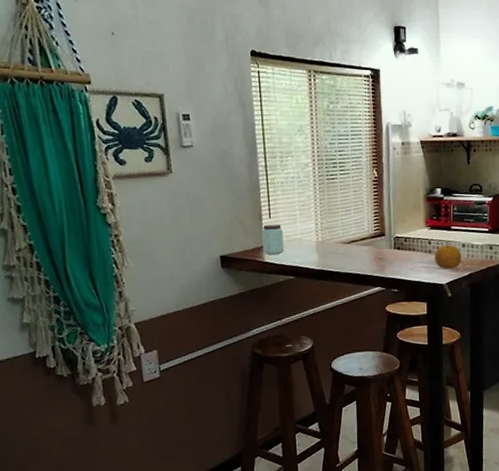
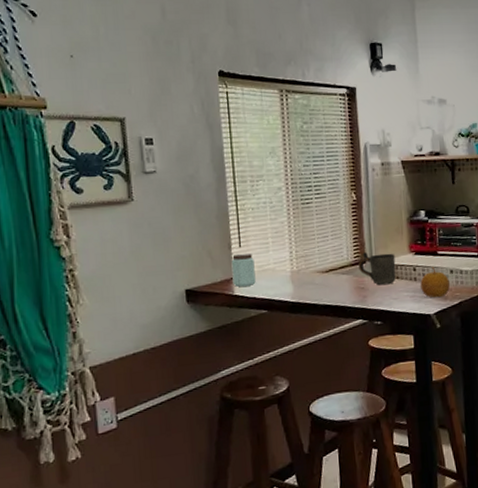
mug: none [378,226,413,257] -> present [358,252,396,286]

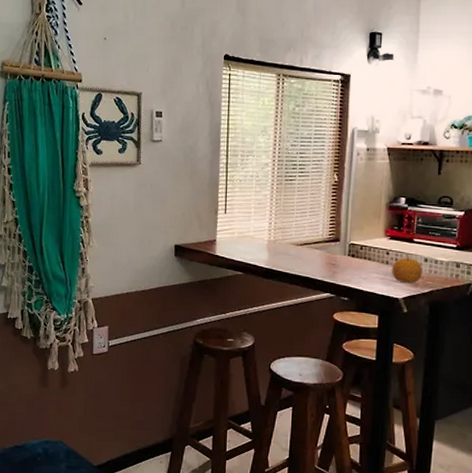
peanut butter: present [231,252,256,287] -> none [215,219,236,249]
mug: present [358,252,396,286] -> none [332,231,369,265]

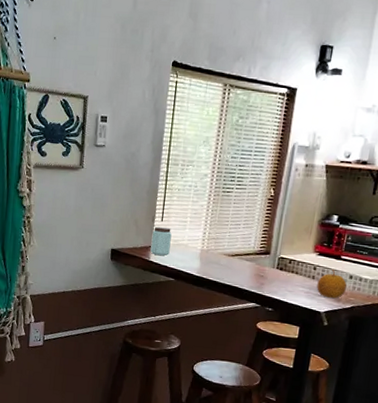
peanut butter: none [215,219,236,249] -> present [150,226,172,256]

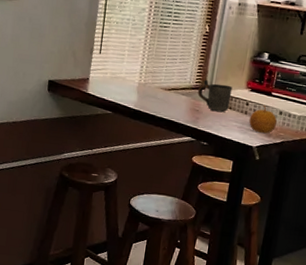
peanut butter: present [150,226,172,256] -> none [88,58,110,88]
mug: none [262,245,299,278] -> present [197,80,233,113]

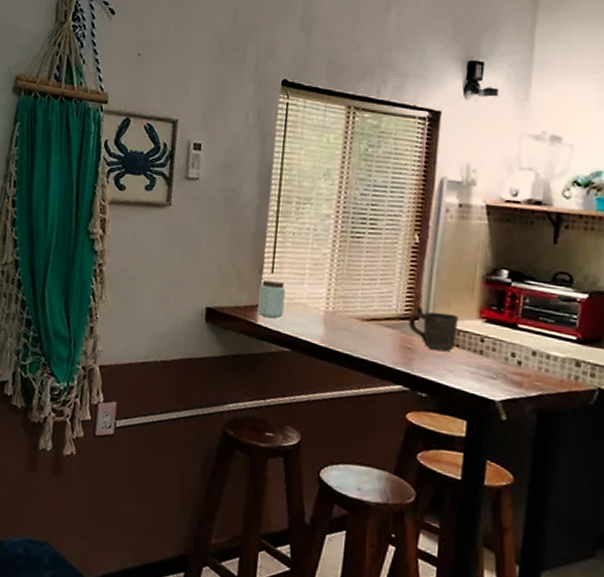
peanut butter: none [88,58,110,88] -> present [257,279,285,318]
fruit: present [249,105,277,134] -> none [487,342,530,383]

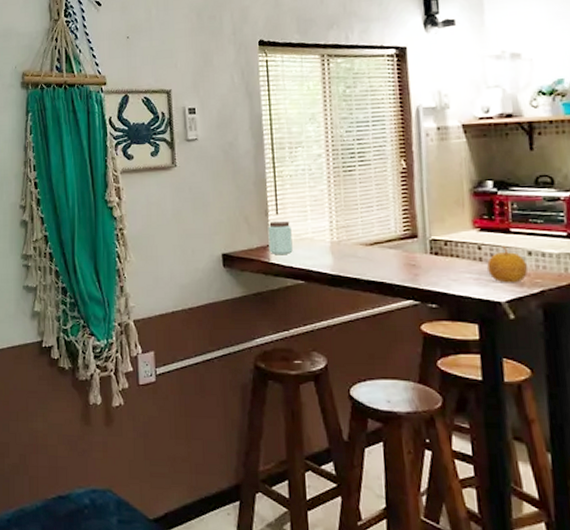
mug: present [408,307,459,352] -> none [408,226,455,264]
fruit: none [487,342,530,383] -> present [487,246,528,283]

